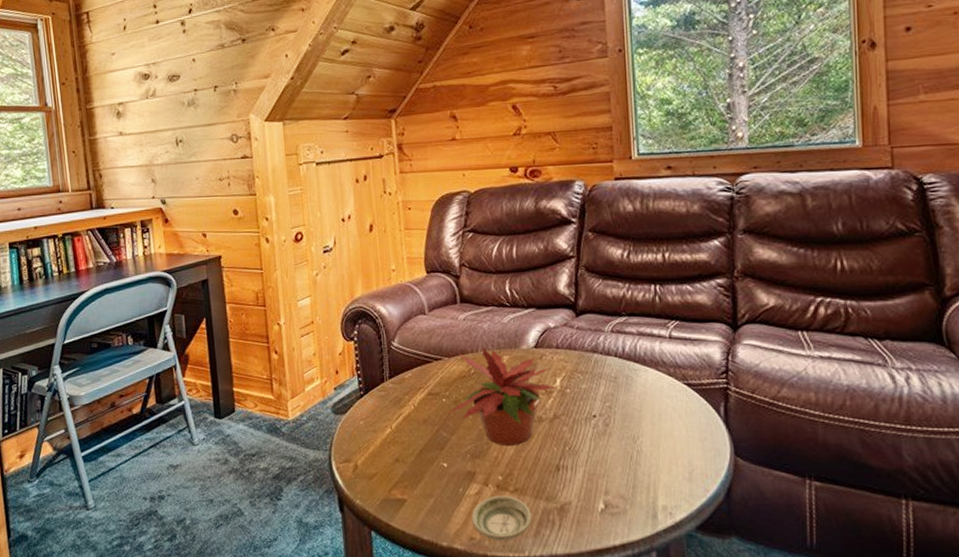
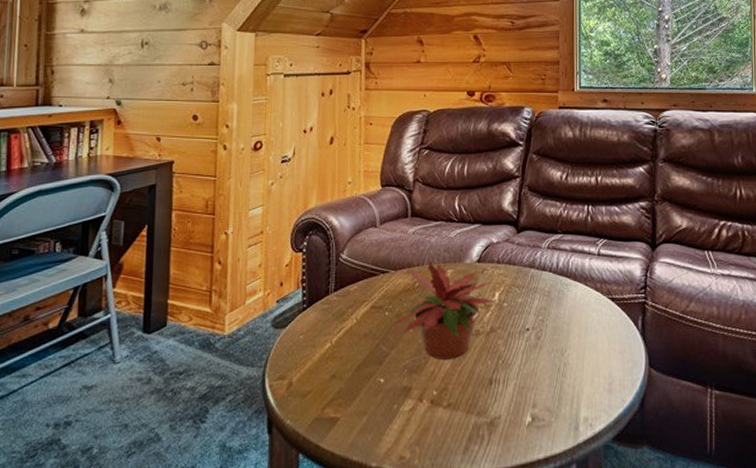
saucer: present [471,495,532,541] -> none [402,411,462,460]

